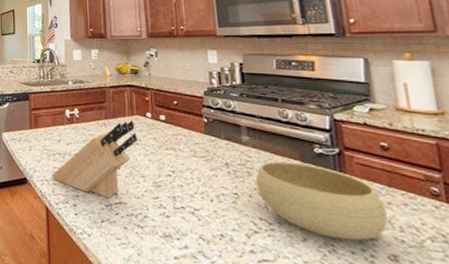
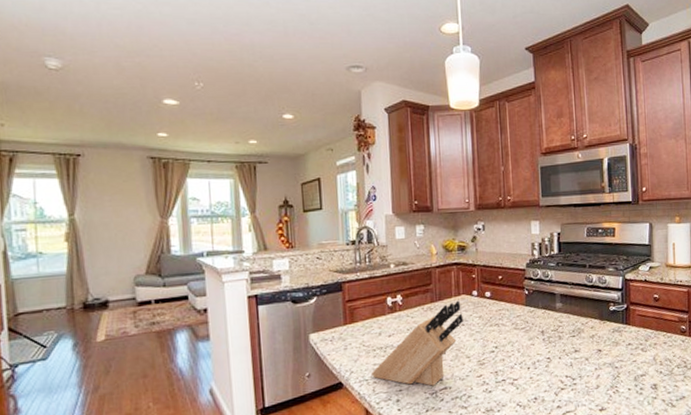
bowl: present [255,161,389,241] -> none [564,321,654,381]

